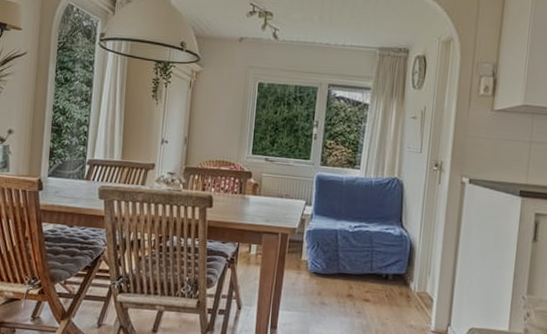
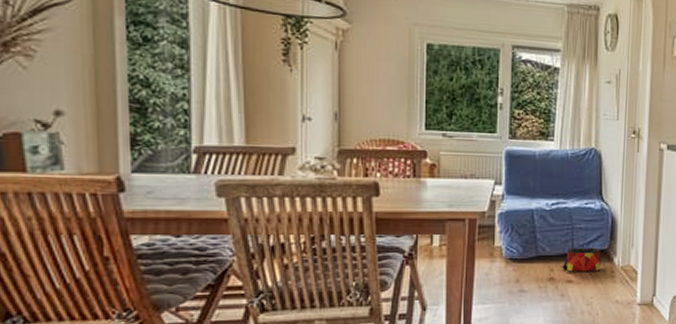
bag: none [360,268,399,295] -> present [562,247,602,273]

